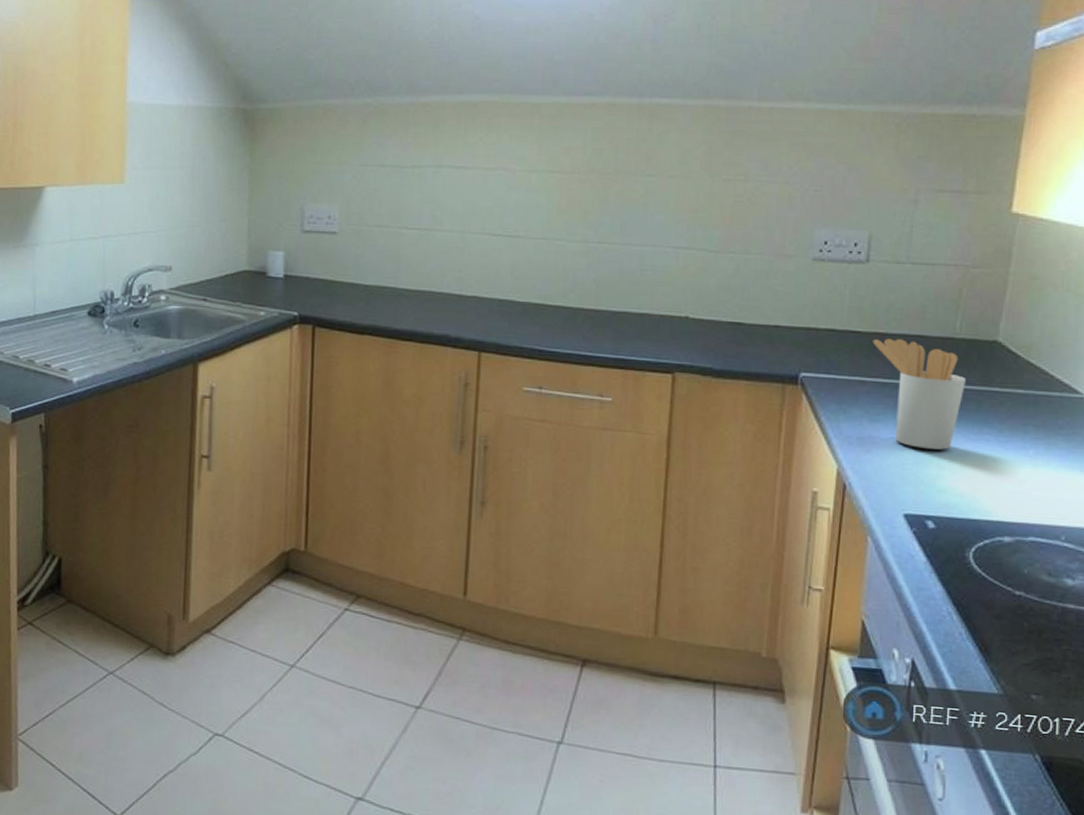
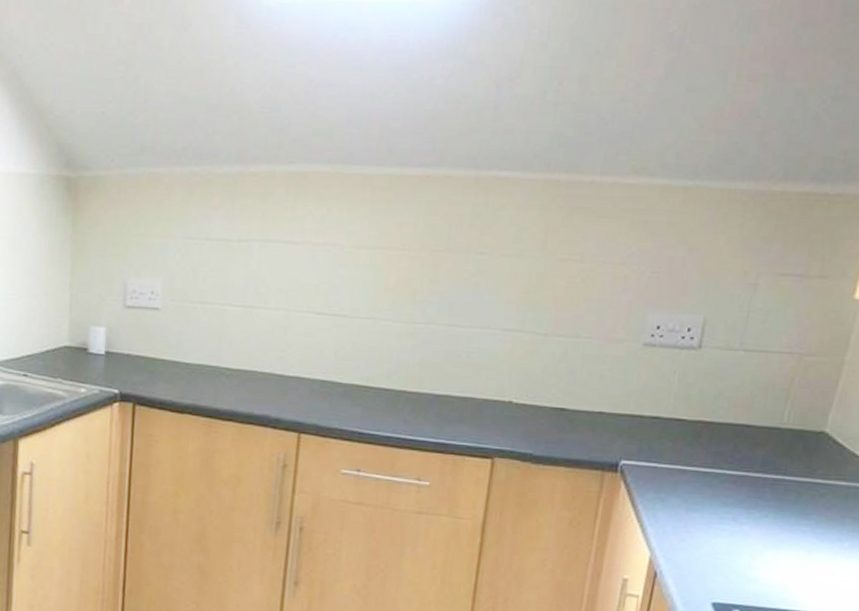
utensil holder: present [873,338,966,450] -> none [697,427,788,540]

